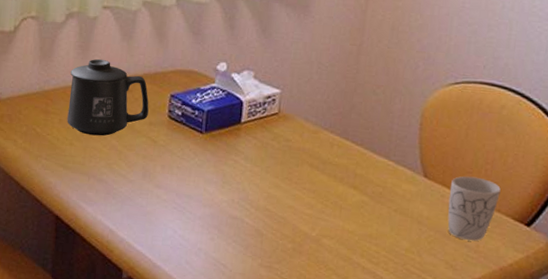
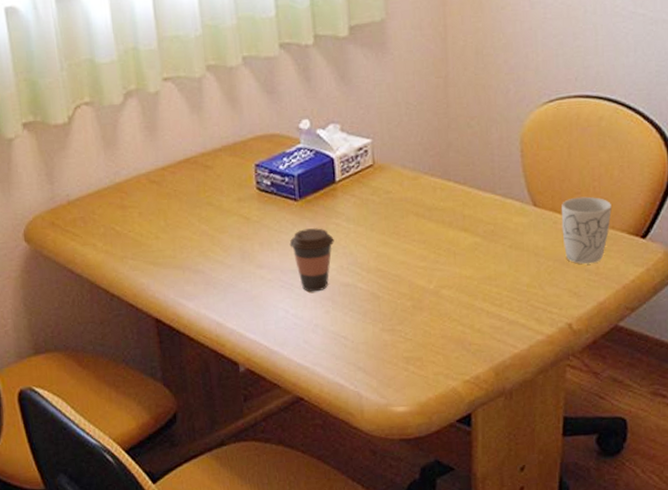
mug: present [67,59,149,136] -> none [140,137,235,224]
coffee cup: none [188,160,231,219] -> present [289,228,334,292]

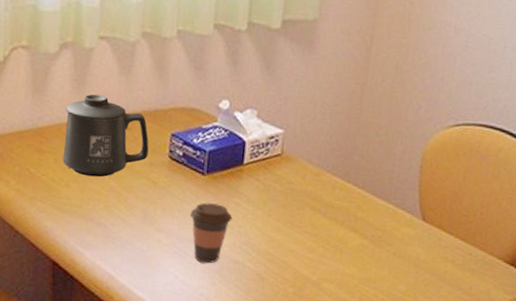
mug: none [140,137,235,224] -> present [62,94,149,177]
mug: present [561,196,612,265] -> none [443,219,495,284]

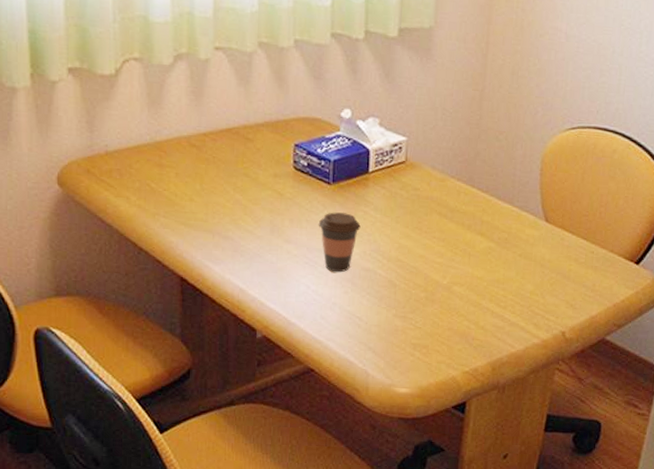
mug: present [62,94,149,177] -> none [183,106,273,190]

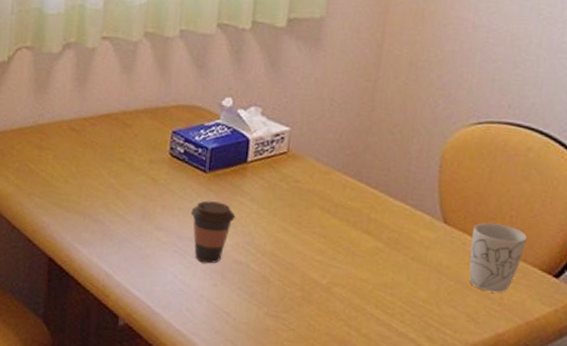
mug: none [567,219,613,281] -> present [469,222,527,293]

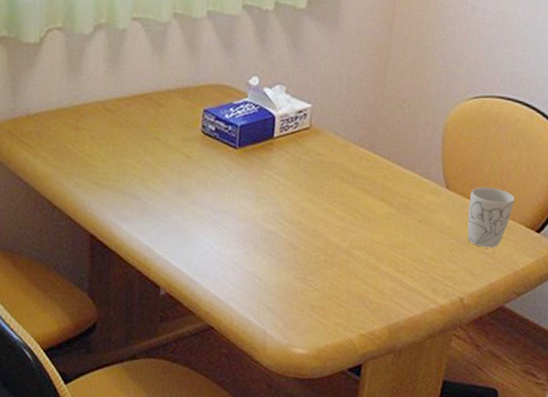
coffee cup: present [190,201,235,264] -> none [223,175,264,234]

